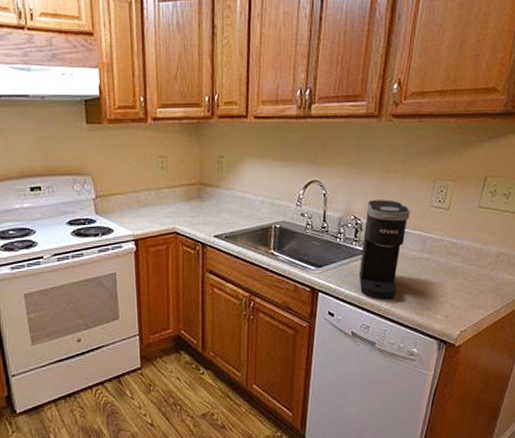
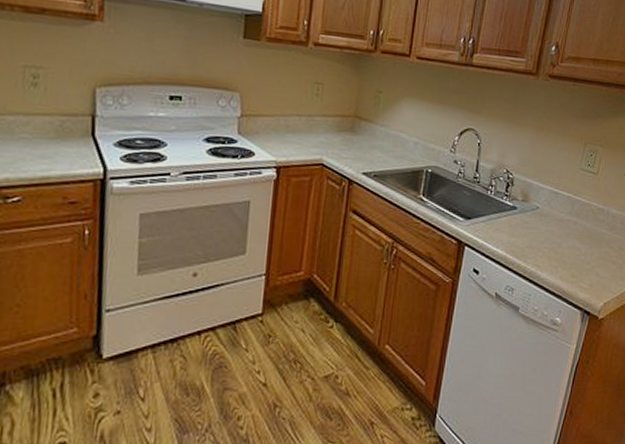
coffee maker: present [359,200,410,300] -> none [507,156,561,262]

